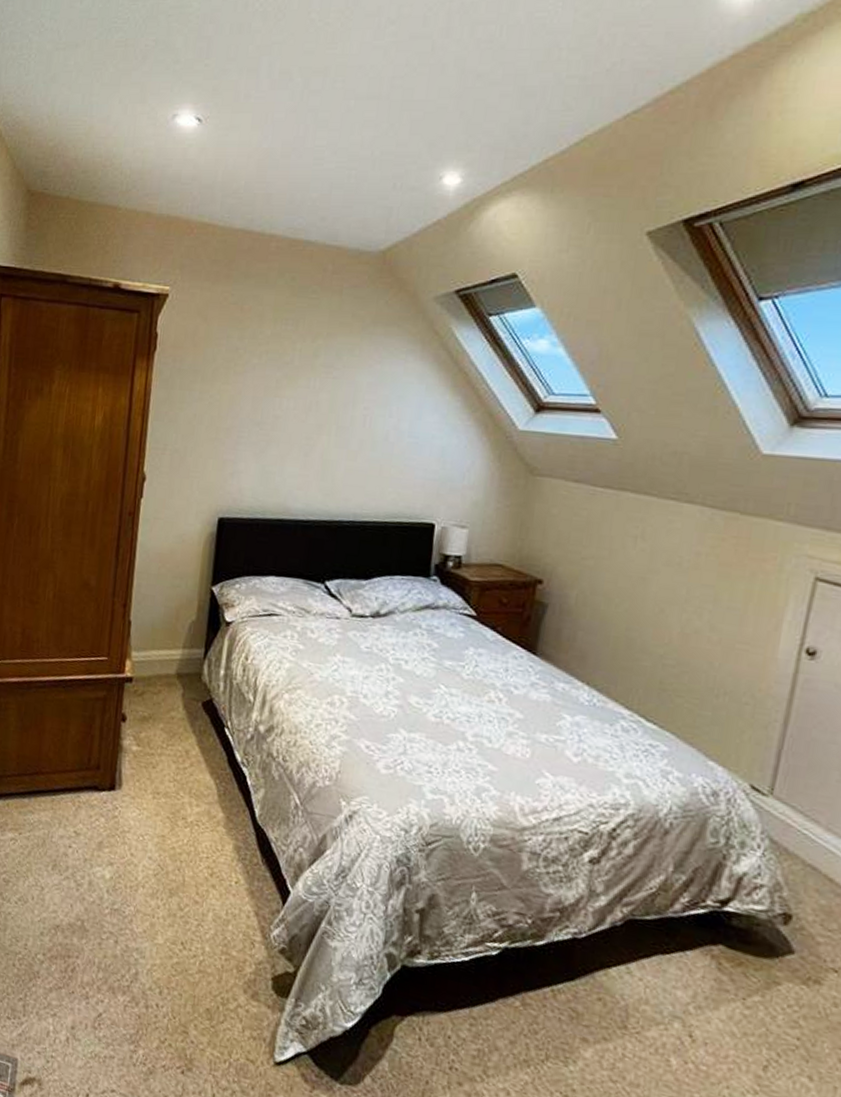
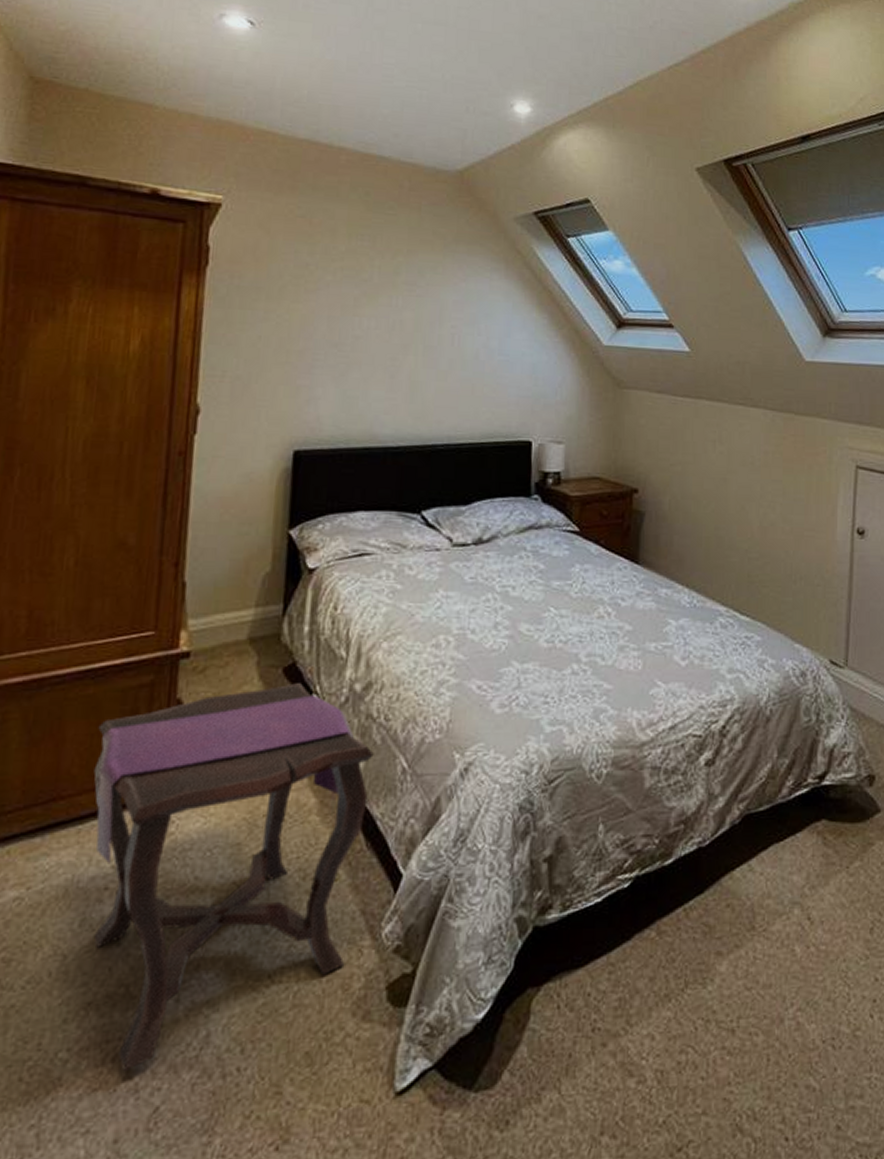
side table: none [61,715,272,982] -> present [93,683,374,1071]

